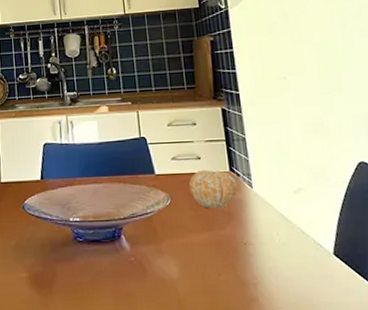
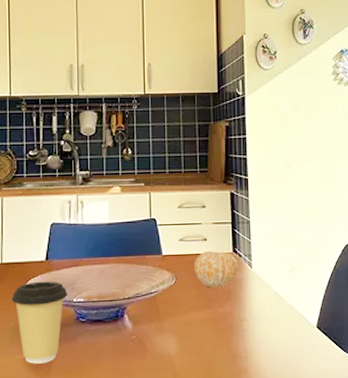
coffee cup: none [11,200,64,283] -> present [11,281,68,364]

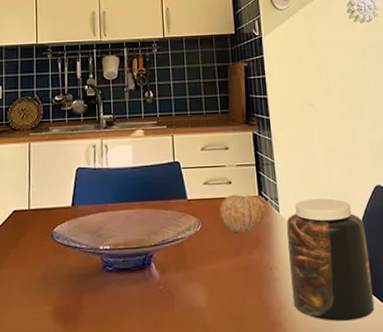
coffee cup: present [11,281,68,364] -> none [38,227,94,316]
jar: none [257,255,336,368] -> present [286,198,375,322]

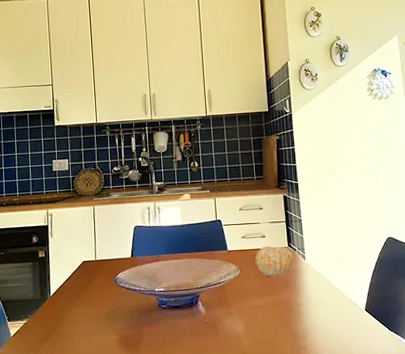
jar: present [286,198,375,322] -> none [311,248,384,346]

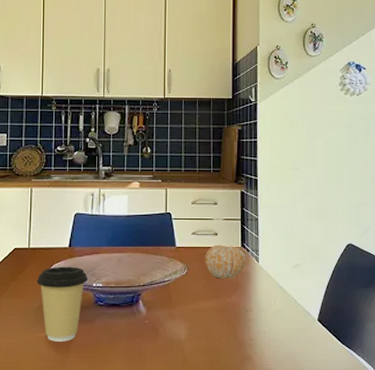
coffee cup: none [104,274,151,344] -> present [36,266,88,342]

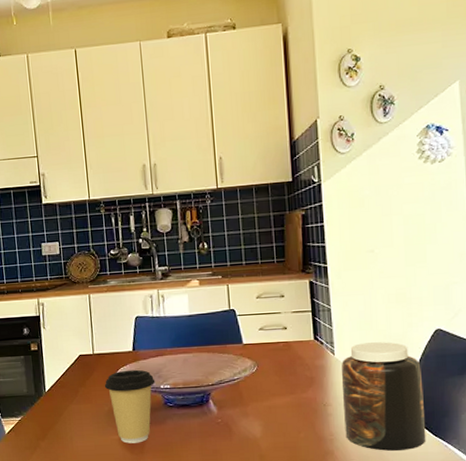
fruit: present [204,245,246,279] -> none [274,339,321,374]
jar: none [263,253,335,358] -> present [341,342,426,452]

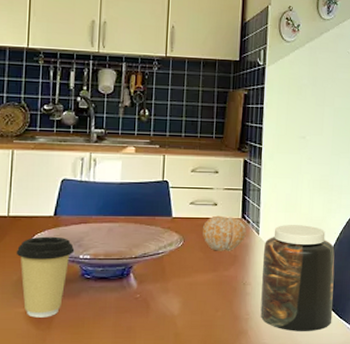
fruit: none [274,339,321,374] -> present [202,215,246,251]

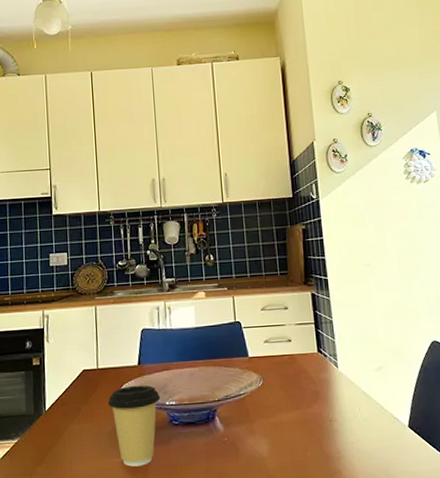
fruit: present [202,215,246,251] -> none [279,351,325,388]
jar: present [260,225,335,332] -> none [345,354,431,469]

